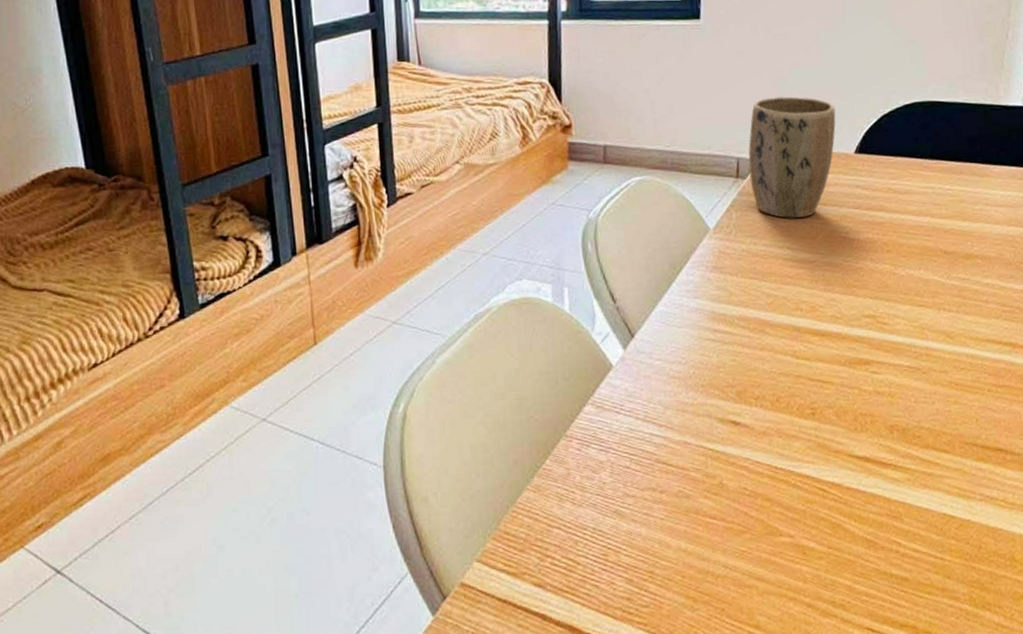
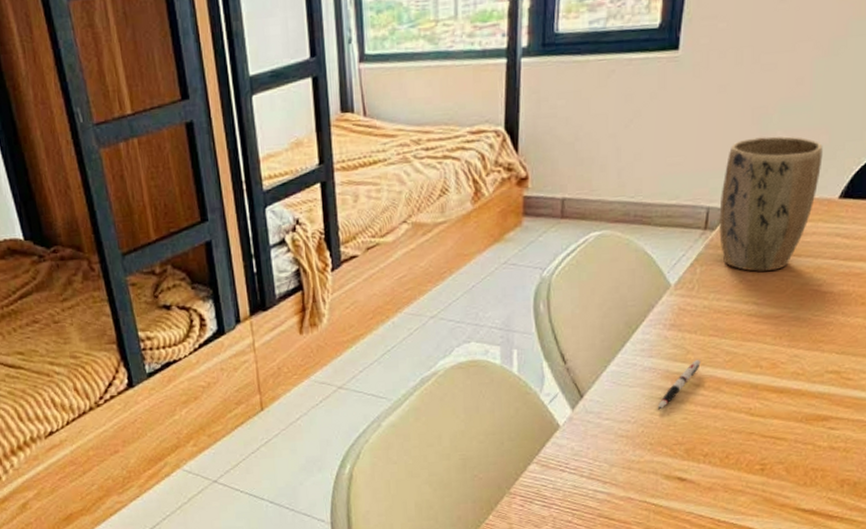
pen: none [706,301,744,351] -> present [657,359,701,410]

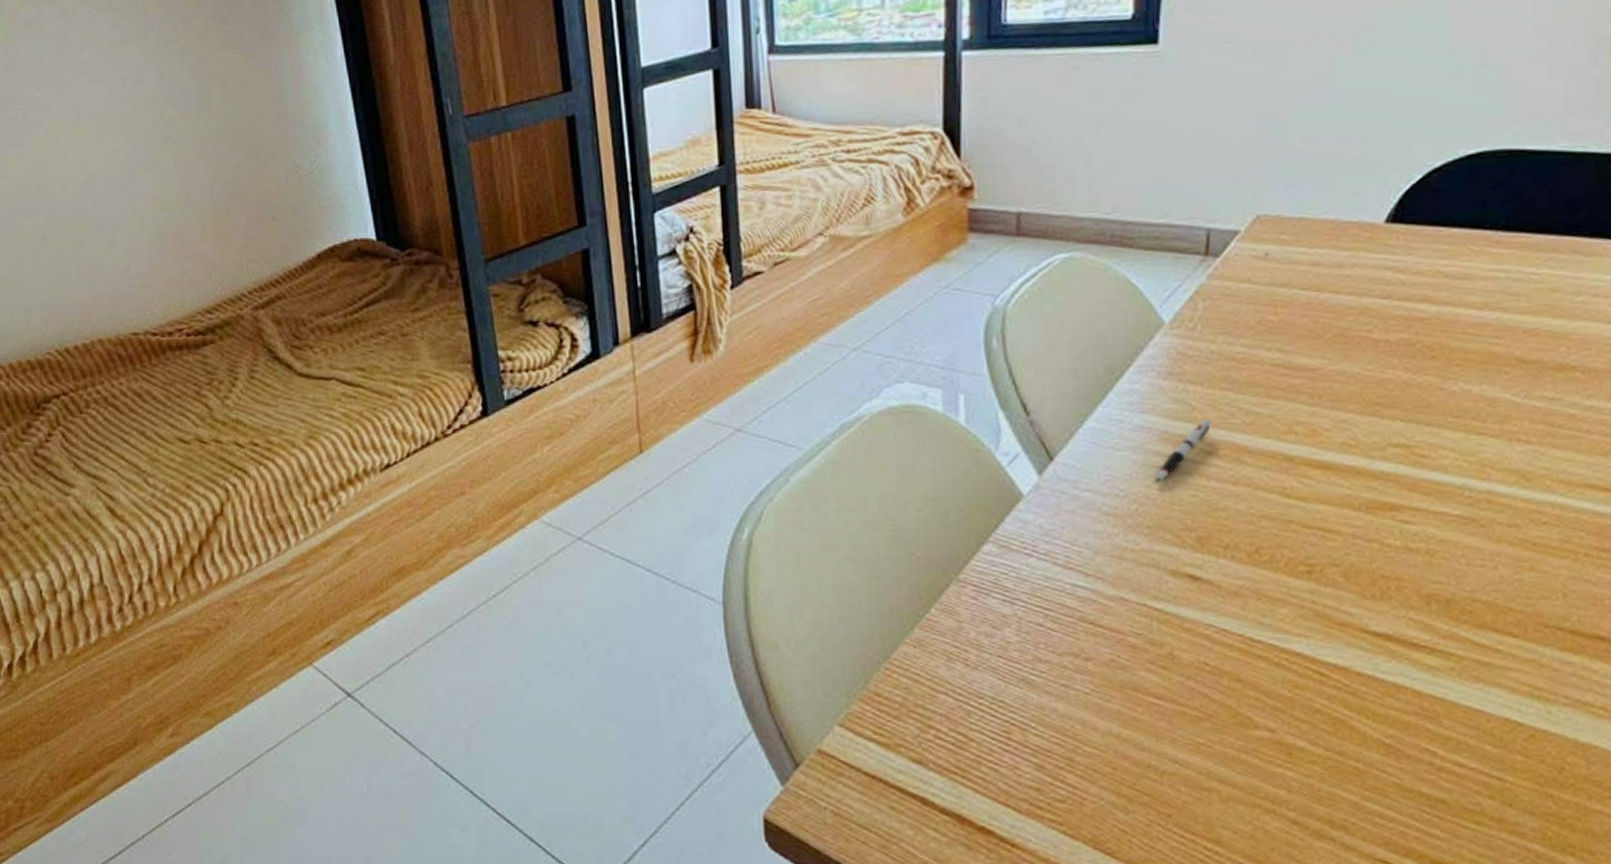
plant pot: present [719,136,823,272] -> none [1223,145,1358,310]

